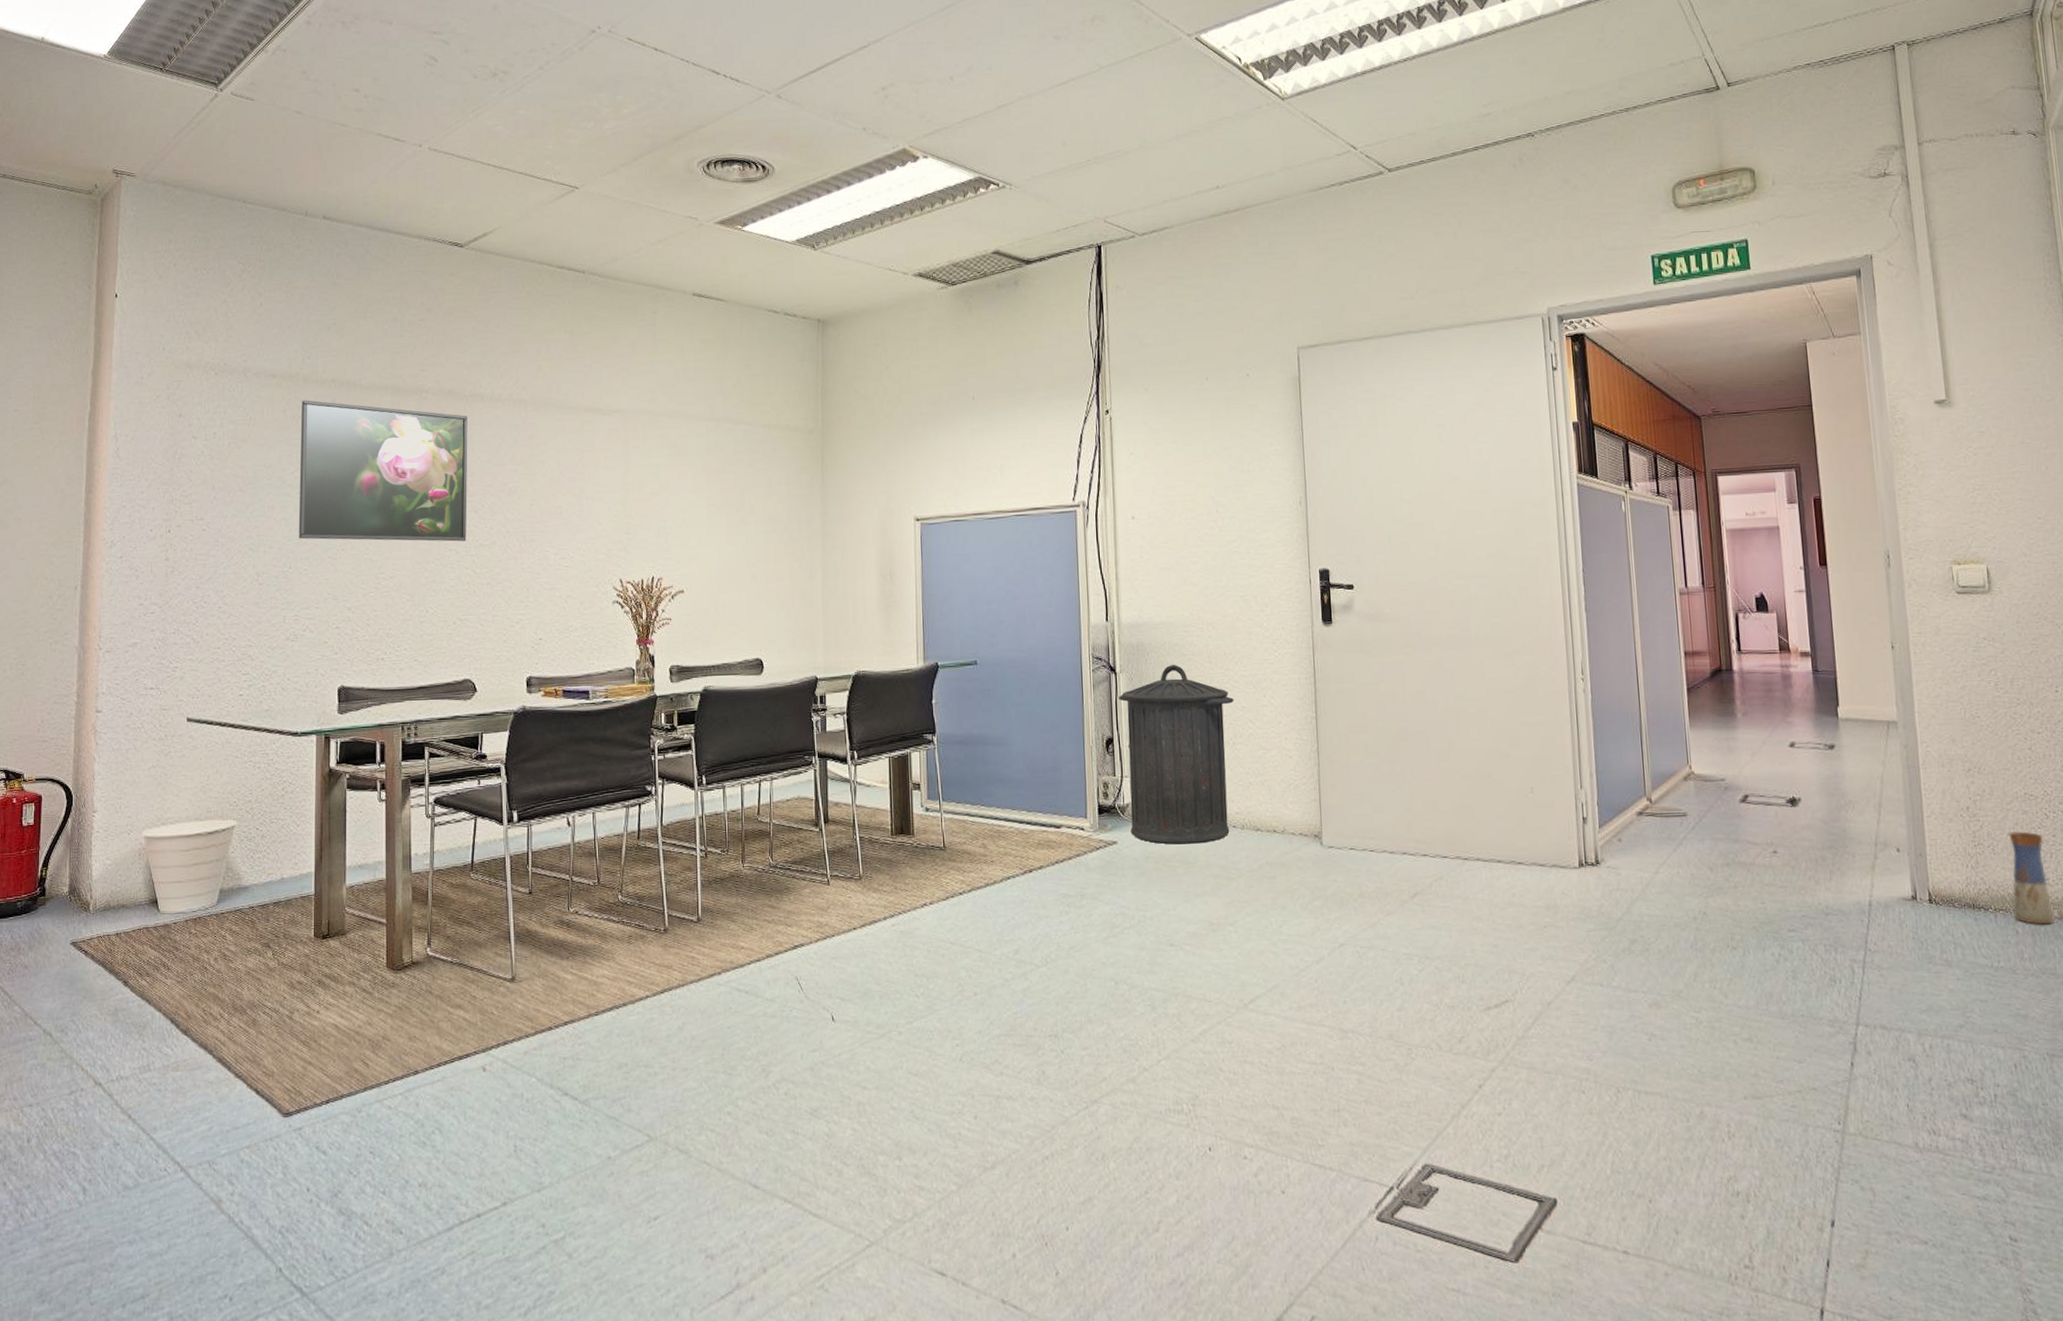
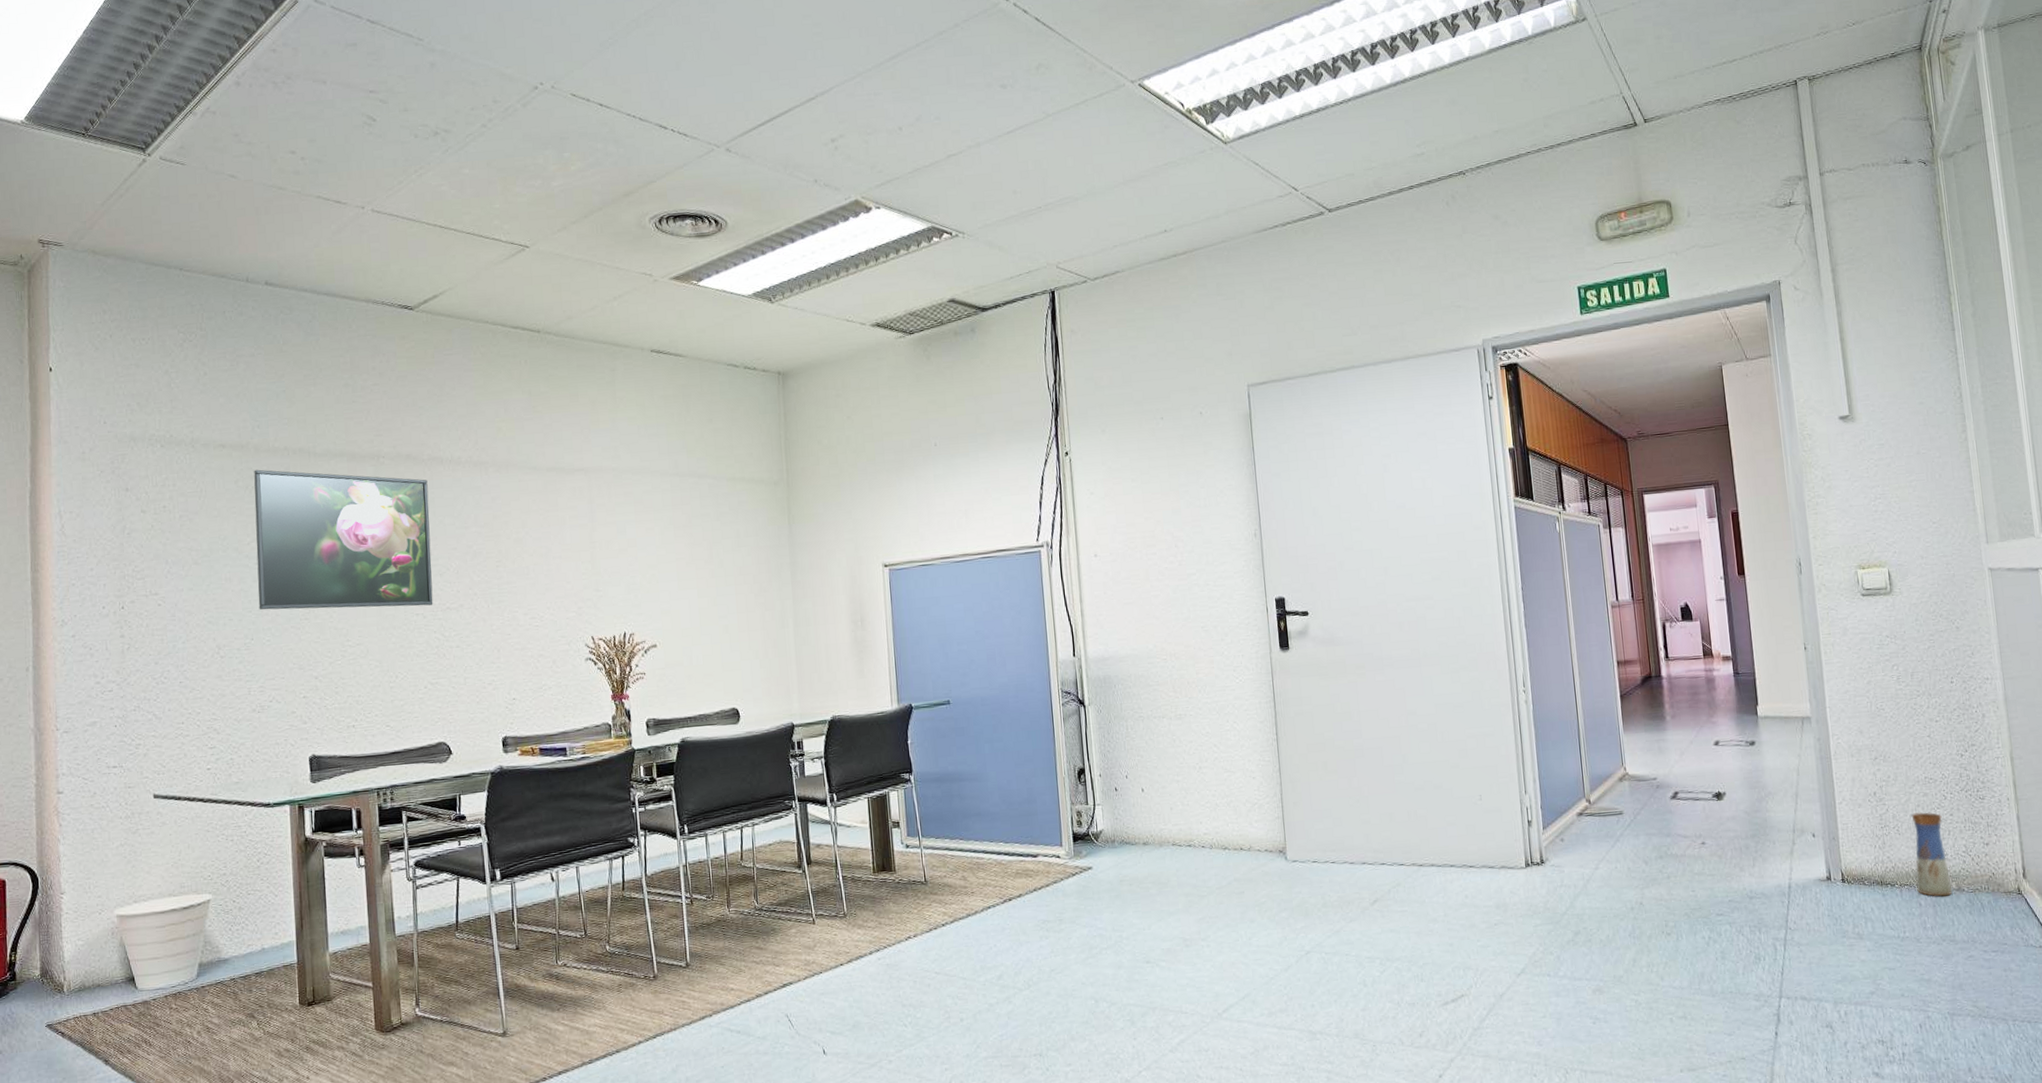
trash can: present [1118,665,1235,845] -> none [1087,695,1200,867]

